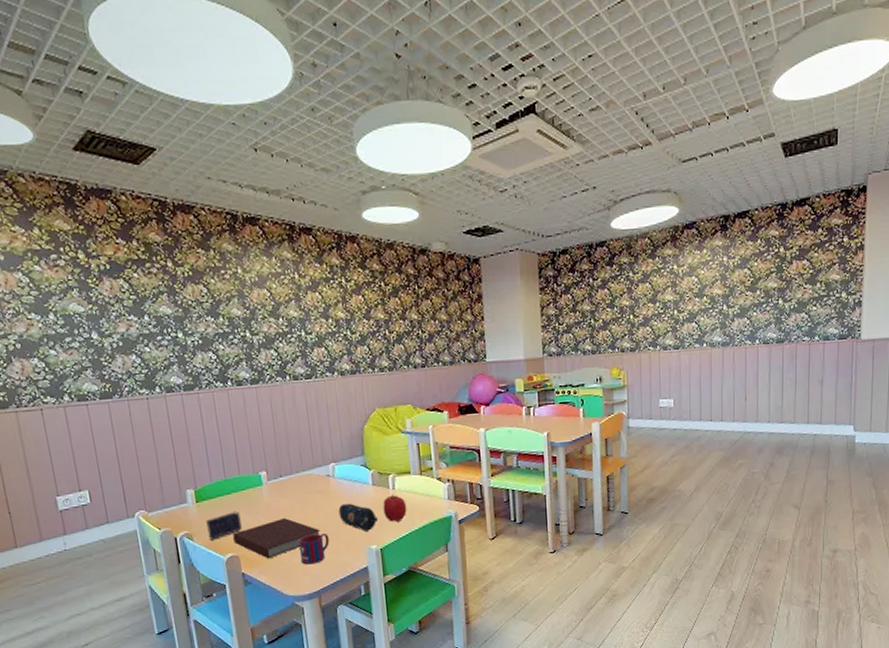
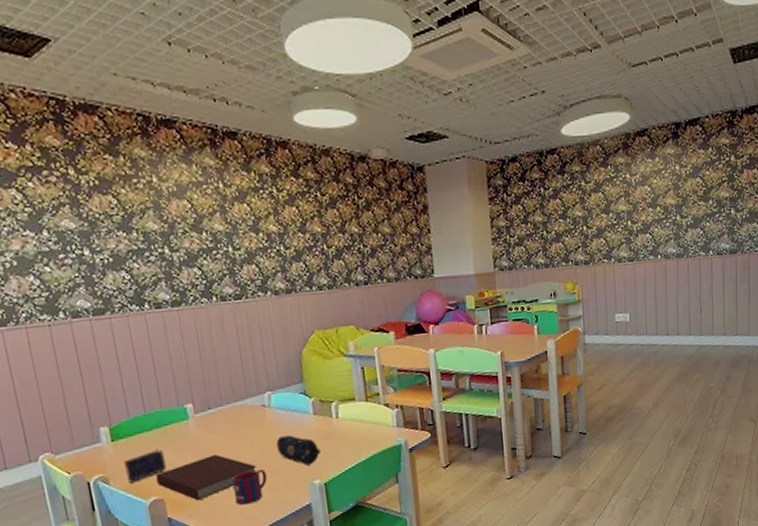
fruit: present [383,494,407,522] -> none [325,423,353,454]

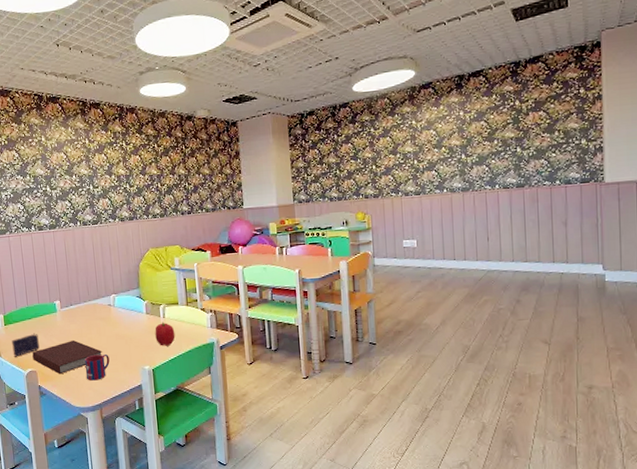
pencil case: present [276,435,322,465] -> none [117,329,151,354]
fruit: none [325,423,353,454] -> present [155,322,176,346]

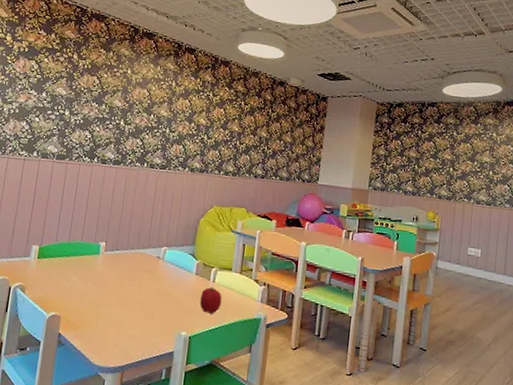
crayon box: present [12,333,40,357] -> none [39,273,73,296]
notebook: present [32,339,103,375] -> none [59,288,140,325]
mug: present [84,354,110,381] -> none [114,308,145,339]

